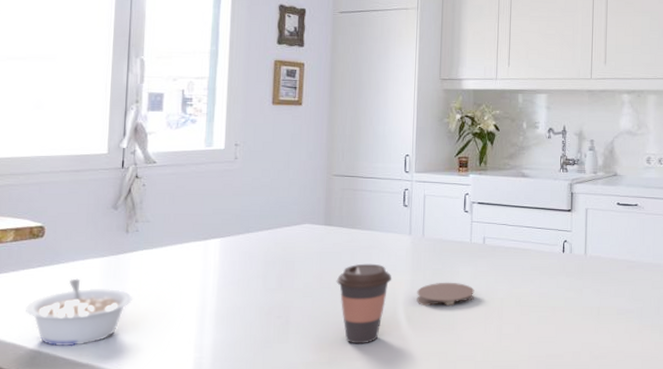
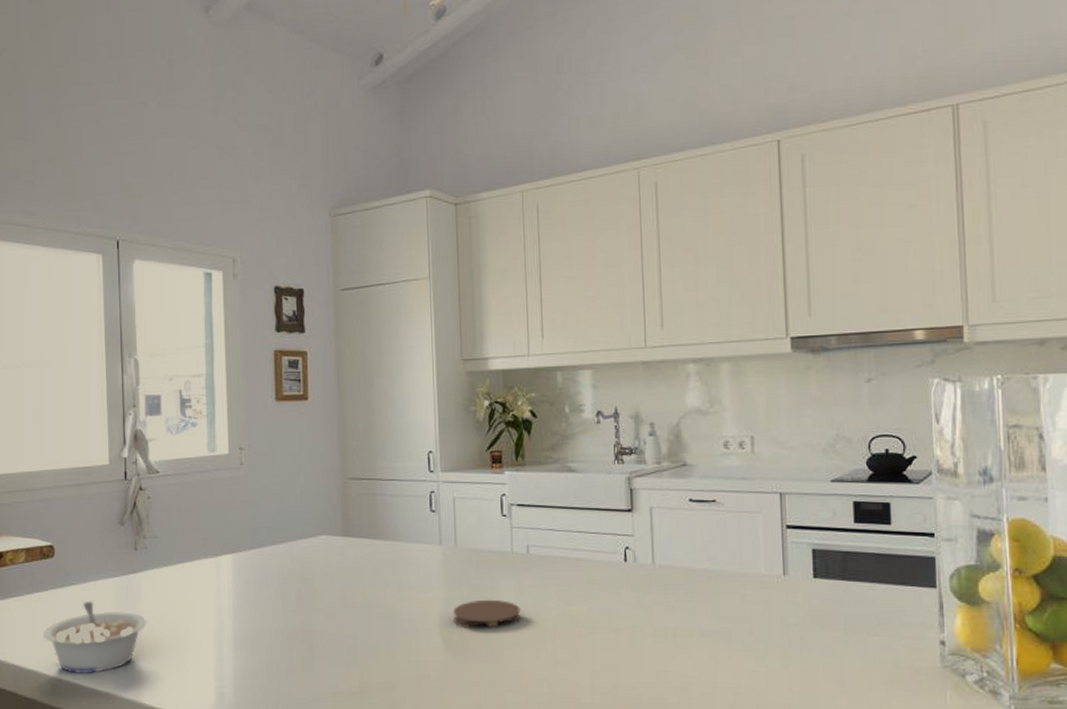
coffee cup: present [336,263,392,344] -> none [361,579,424,672]

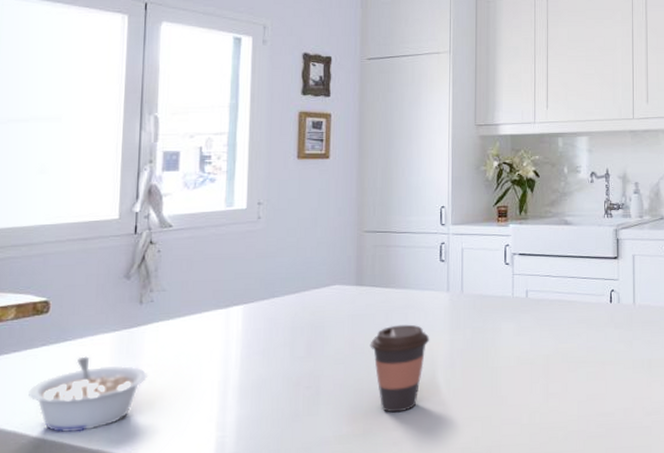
coffee cup: none [361,579,424,672] -> present [369,324,430,413]
coaster: present [453,599,521,629] -> none [457,340,518,368]

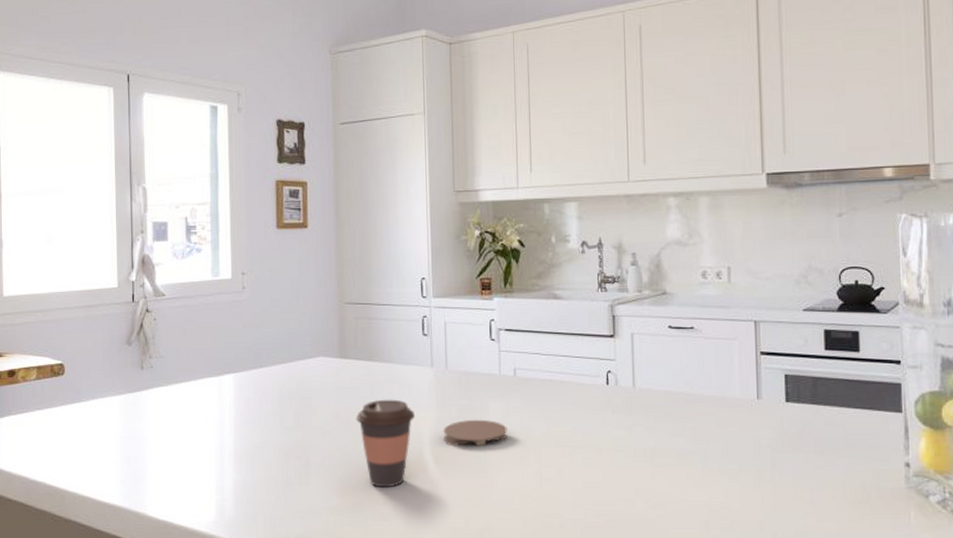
legume: present [29,355,149,433] -> none [53,416,153,487]
coaster: none [457,340,518,368] -> present [443,419,508,447]

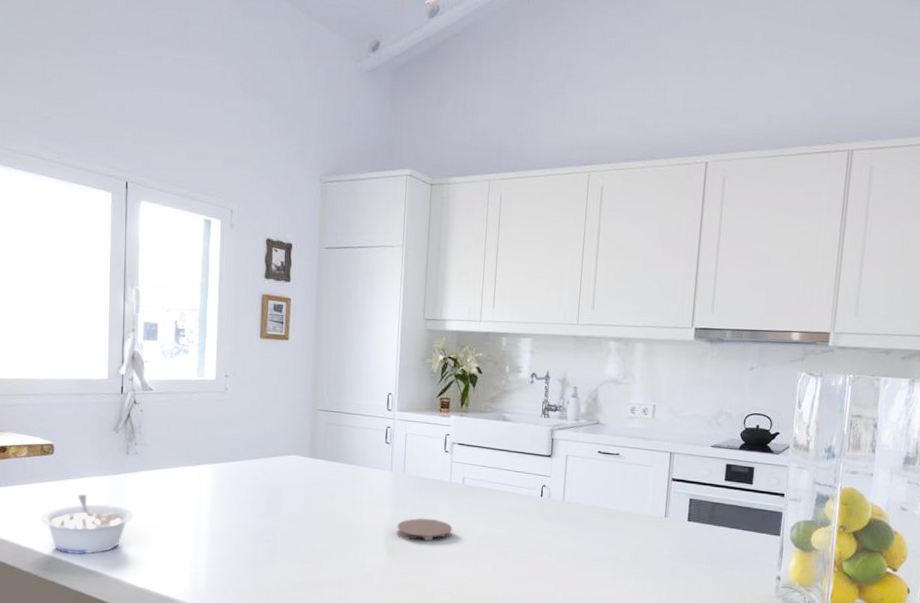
legume: none [53,416,153,487] -> present [40,493,135,555]
coffee cup: present [355,399,416,488] -> none [320,496,374,572]

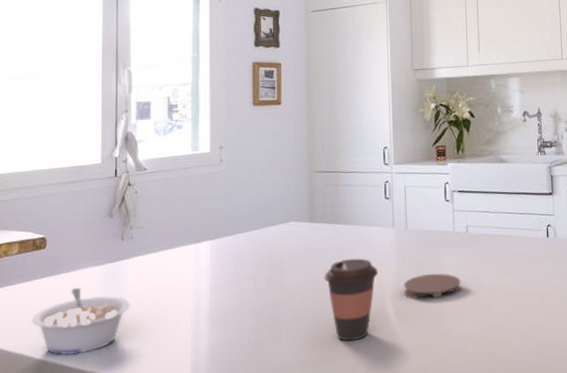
coffee cup: none [320,496,374,572] -> present [324,258,379,341]

